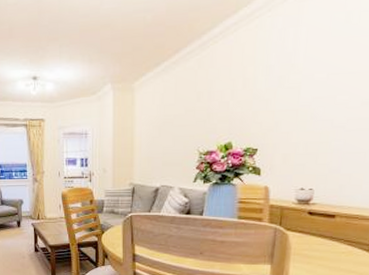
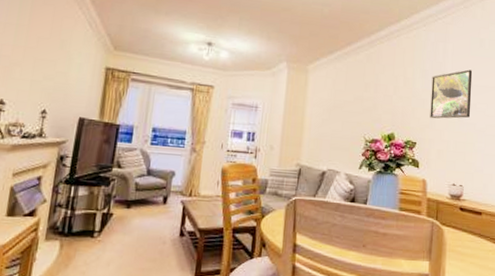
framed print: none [274,55,333,121] -> present [430,69,473,119]

